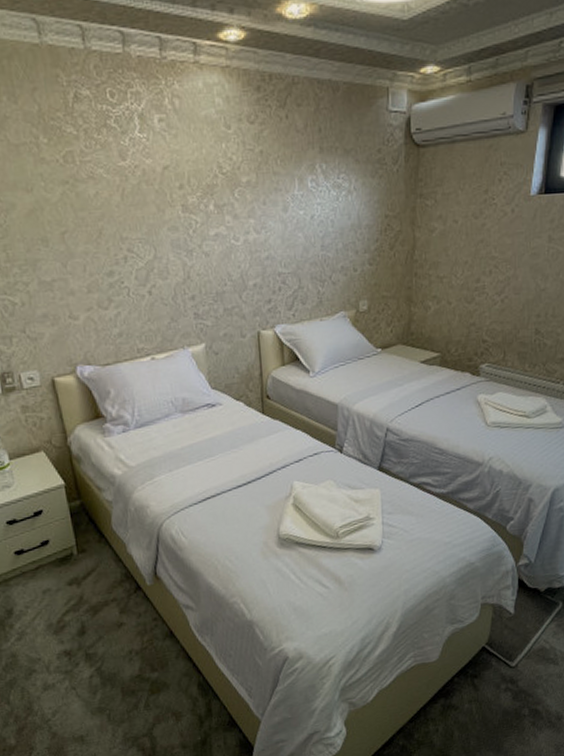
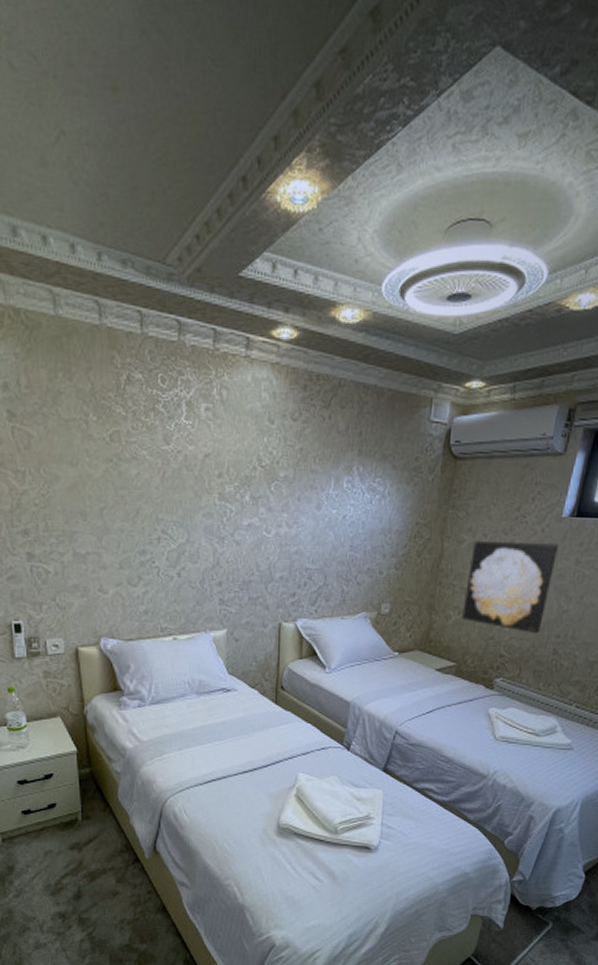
wall art: none [441,222,529,316] -> present [462,541,558,634]

